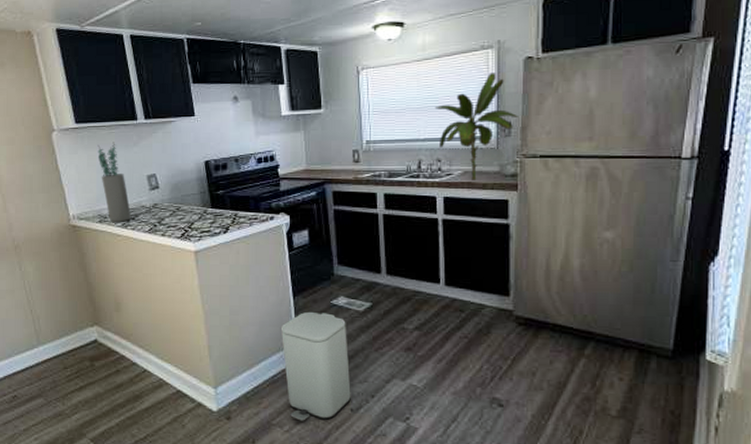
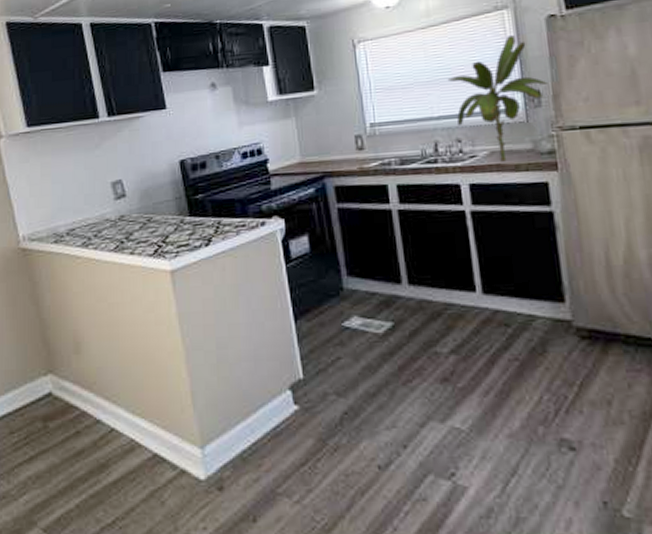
vase: present [97,142,132,223] -> none [52,145,94,243]
pedal bin: present [280,311,351,421] -> none [281,338,377,487]

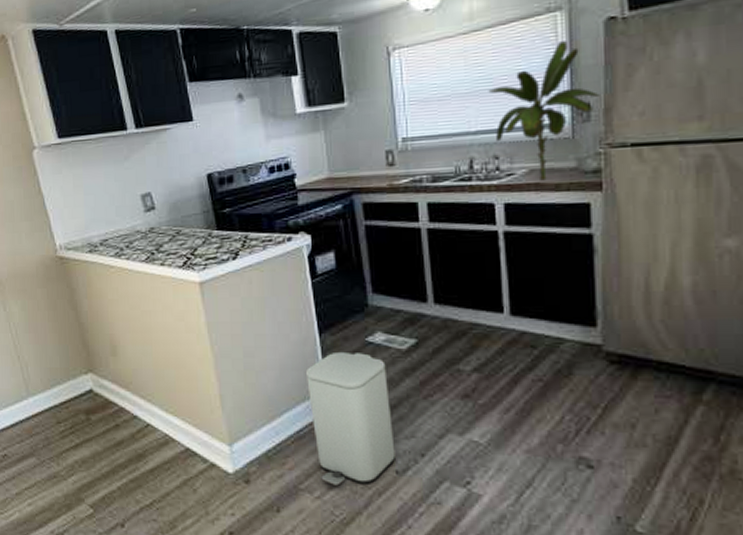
pedal bin: none [281,338,377,487] -> present [305,351,395,486]

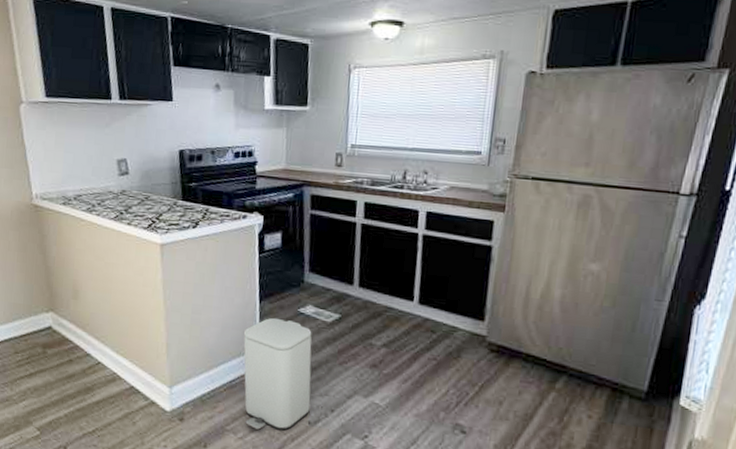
plant: present [488,41,600,181] -> none [427,85,514,197]

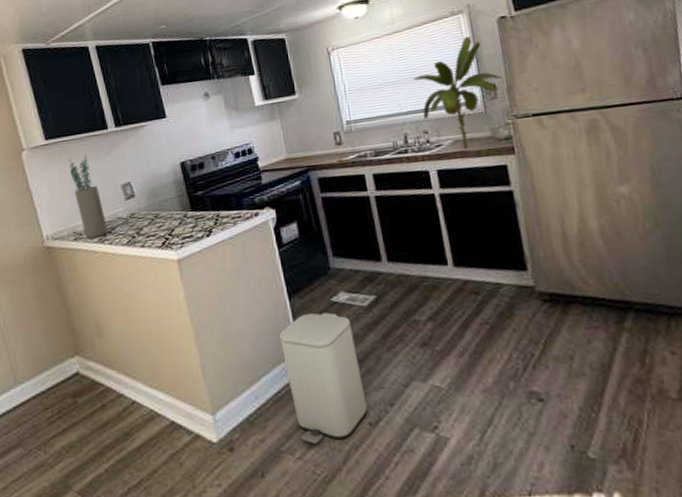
vase: none [66,120,98,207] -> present [69,154,109,240]
plant: none [427,85,514,197] -> present [412,36,502,149]

